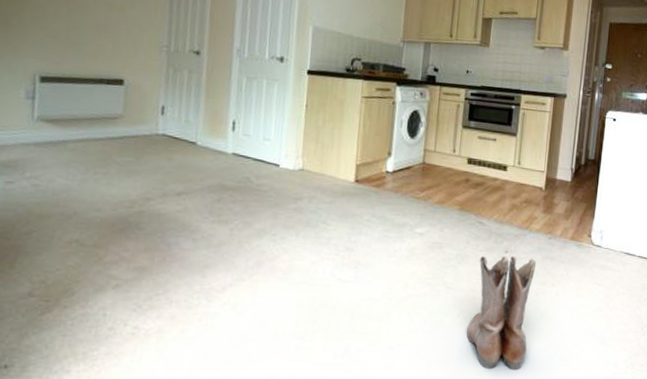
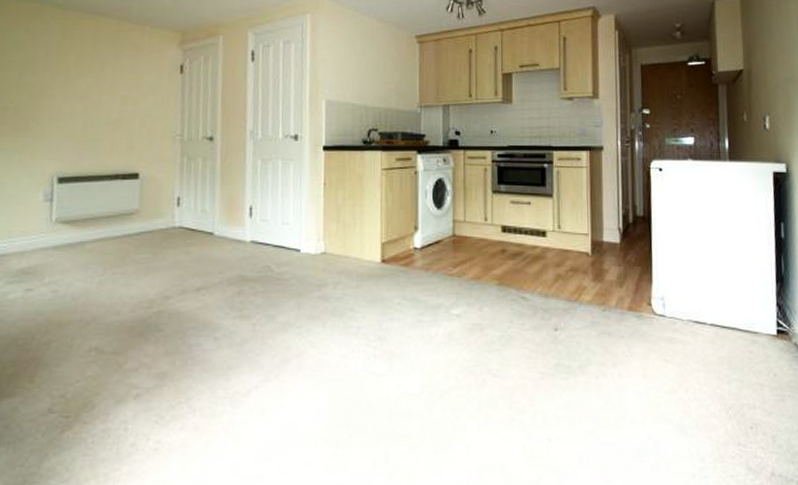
boots: present [467,255,537,369] -> none [521,333,593,471]

